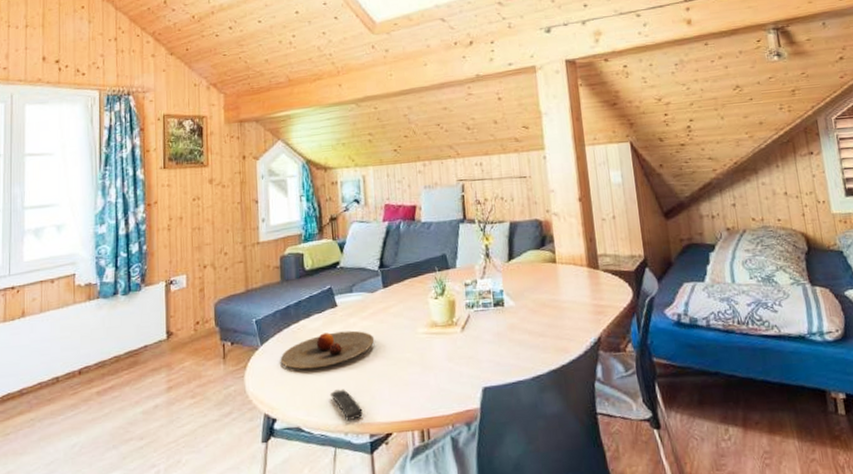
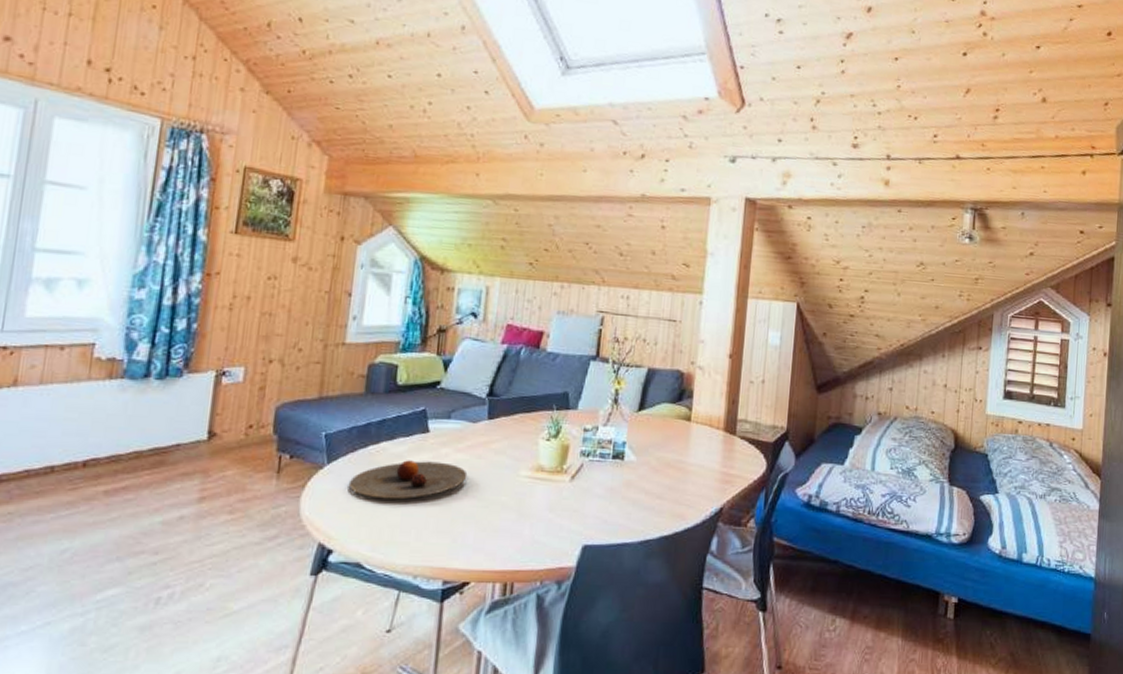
remote control: present [329,389,363,422] -> none [402,526,439,564]

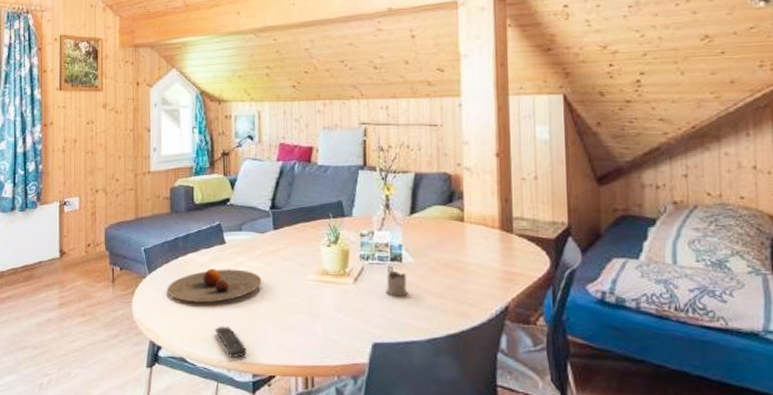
remote control: none [402,526,439,564] -> present [214,326,247,359]
tea glass holder: none [603,462,627,497] -> present [385,265,408,297]

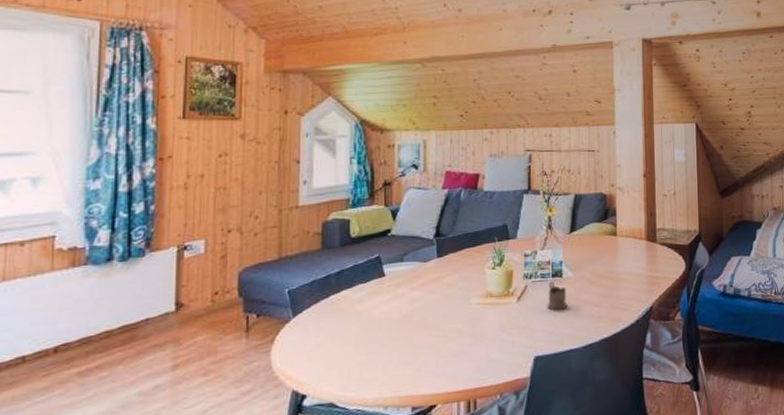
plate: present [167,268,262,303] -> none [315,301,424,342]
remote control: present [214,326,247,359] -> none [370,362,406,395]

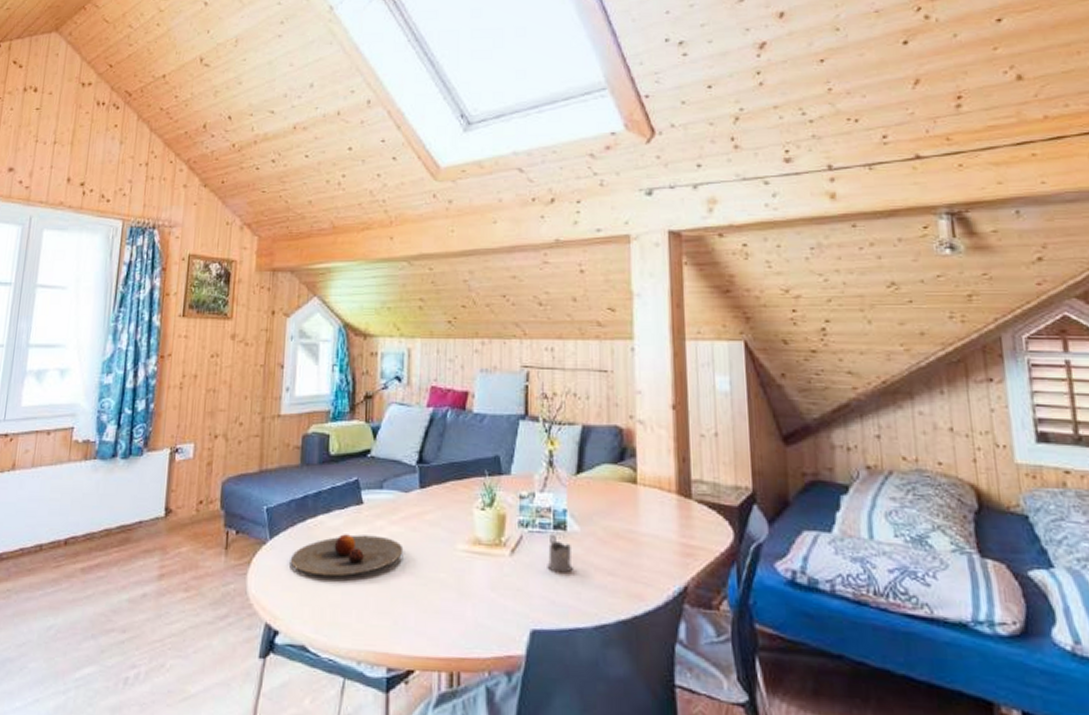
plate: none [315,301,424,342] -> present [290,534,404,577]

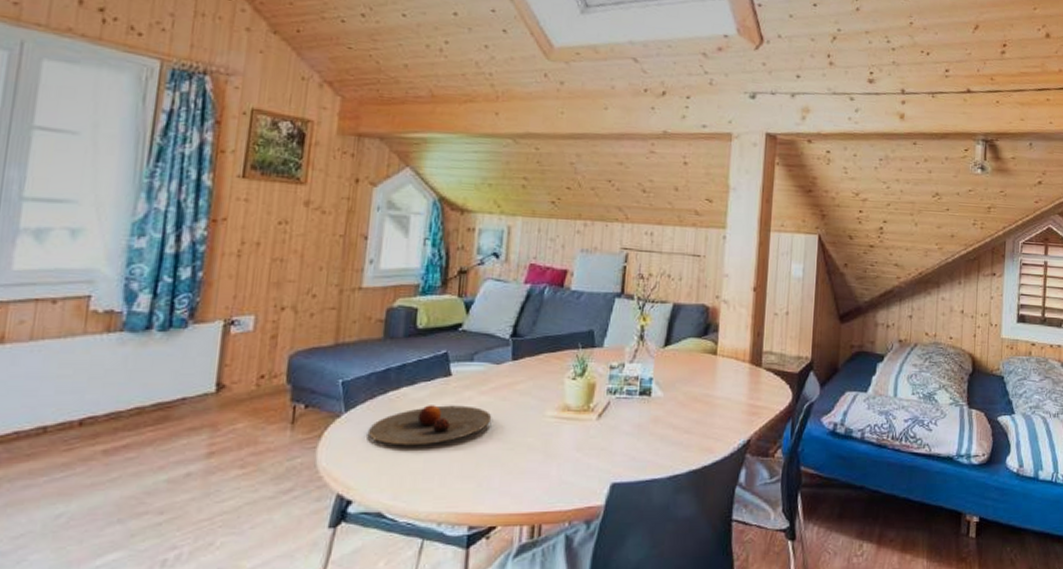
tea glass holder: present [547,533,573,573] -> none [630,399,654,433]

